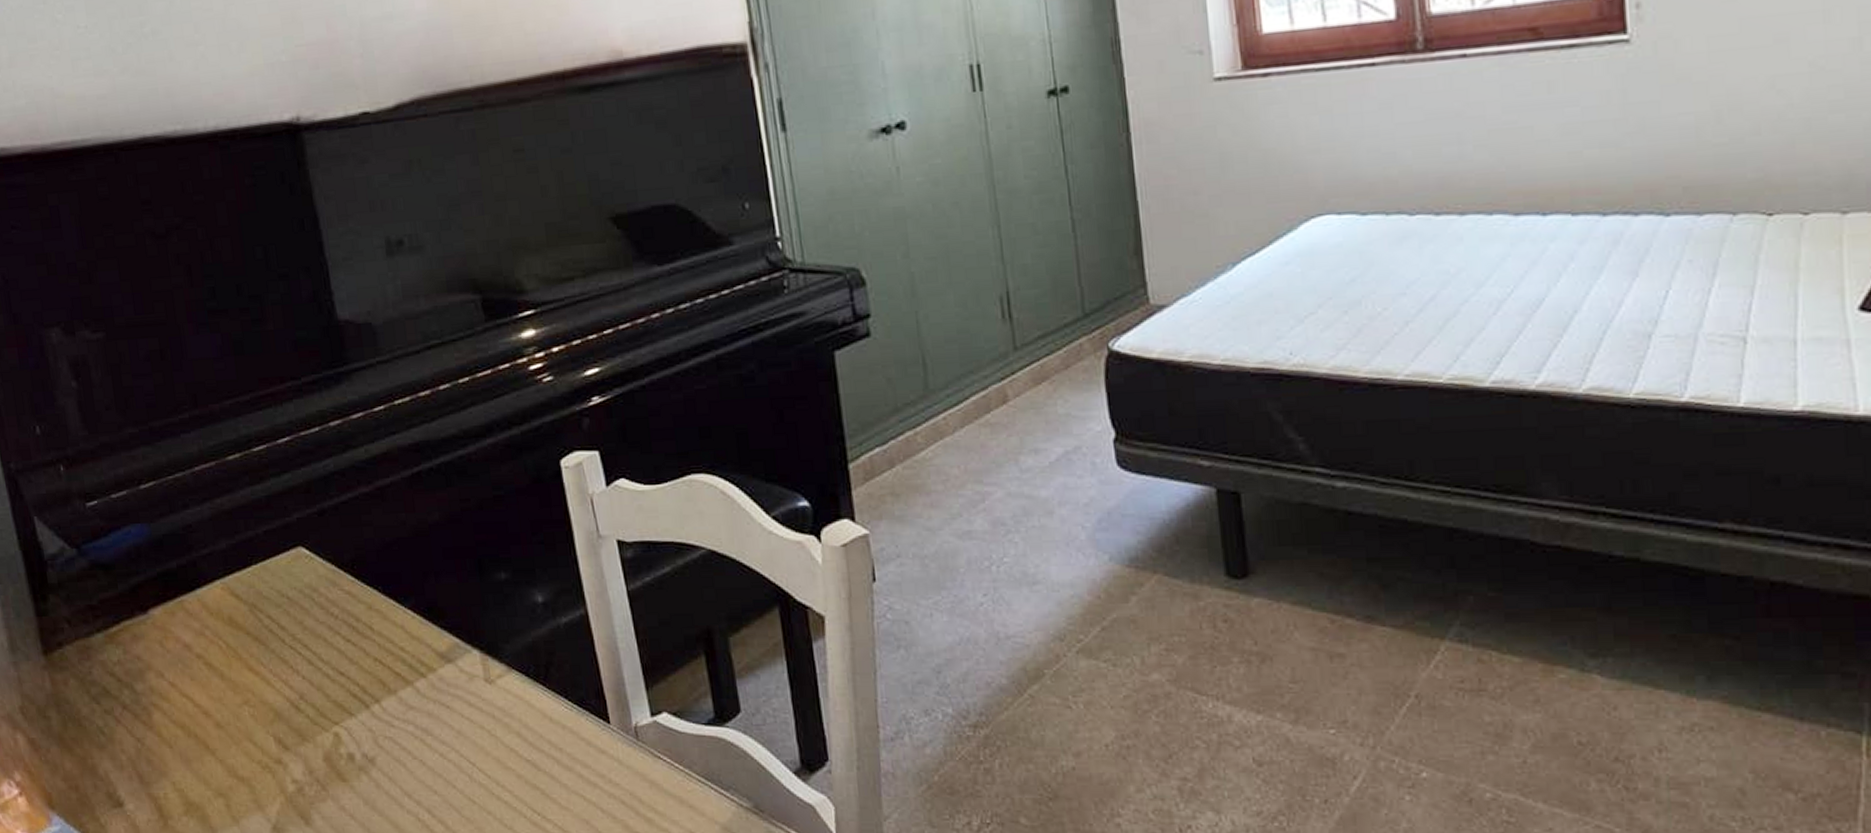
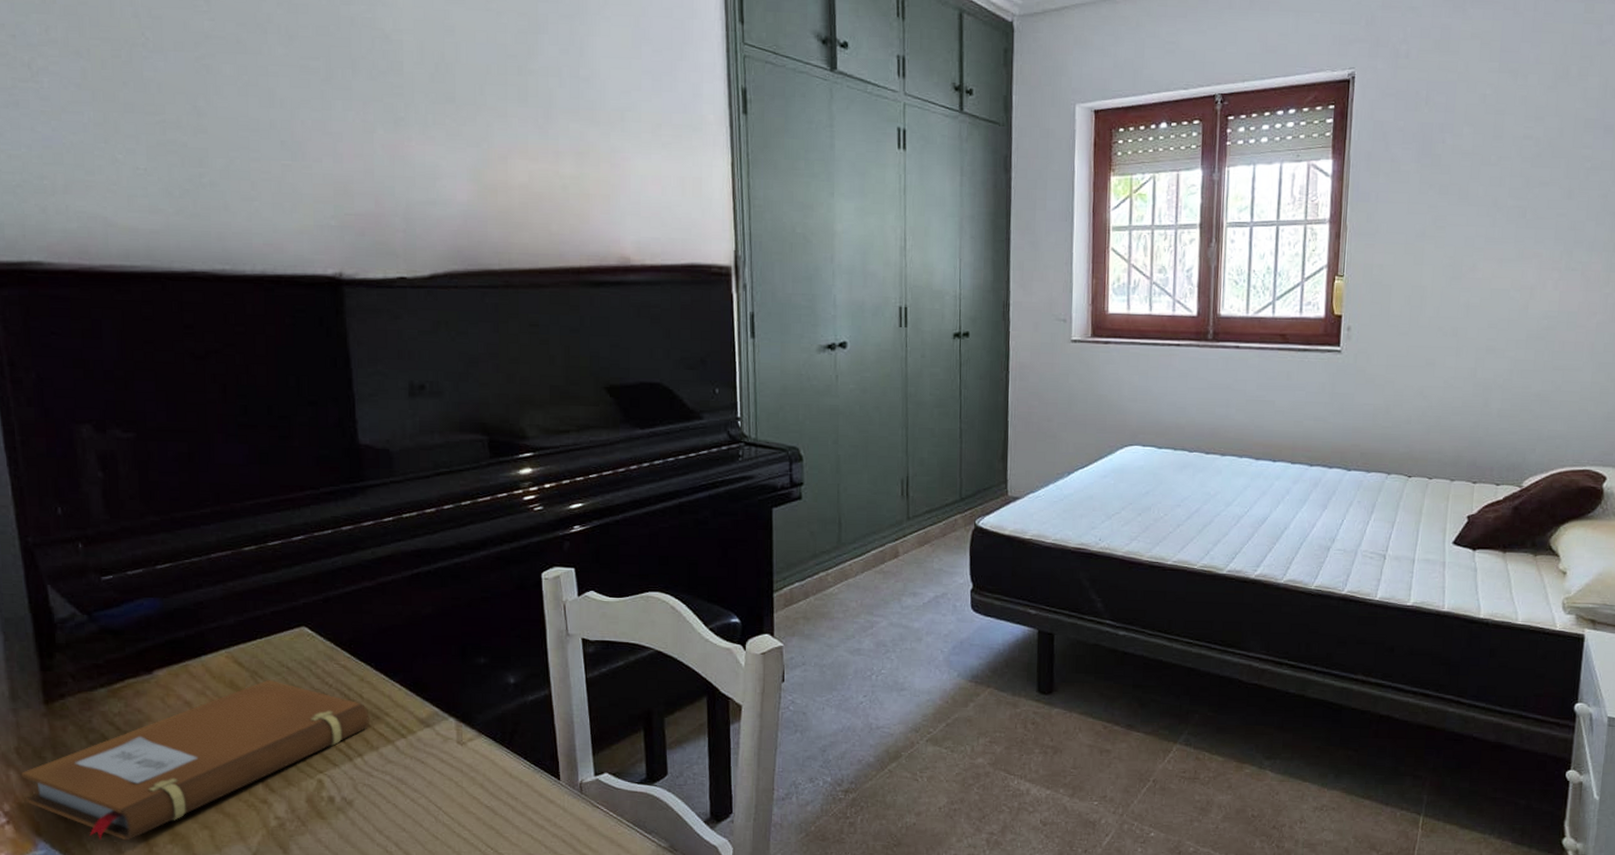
notebook: none [28,613,384,813] -> present [21,679,369,841]

